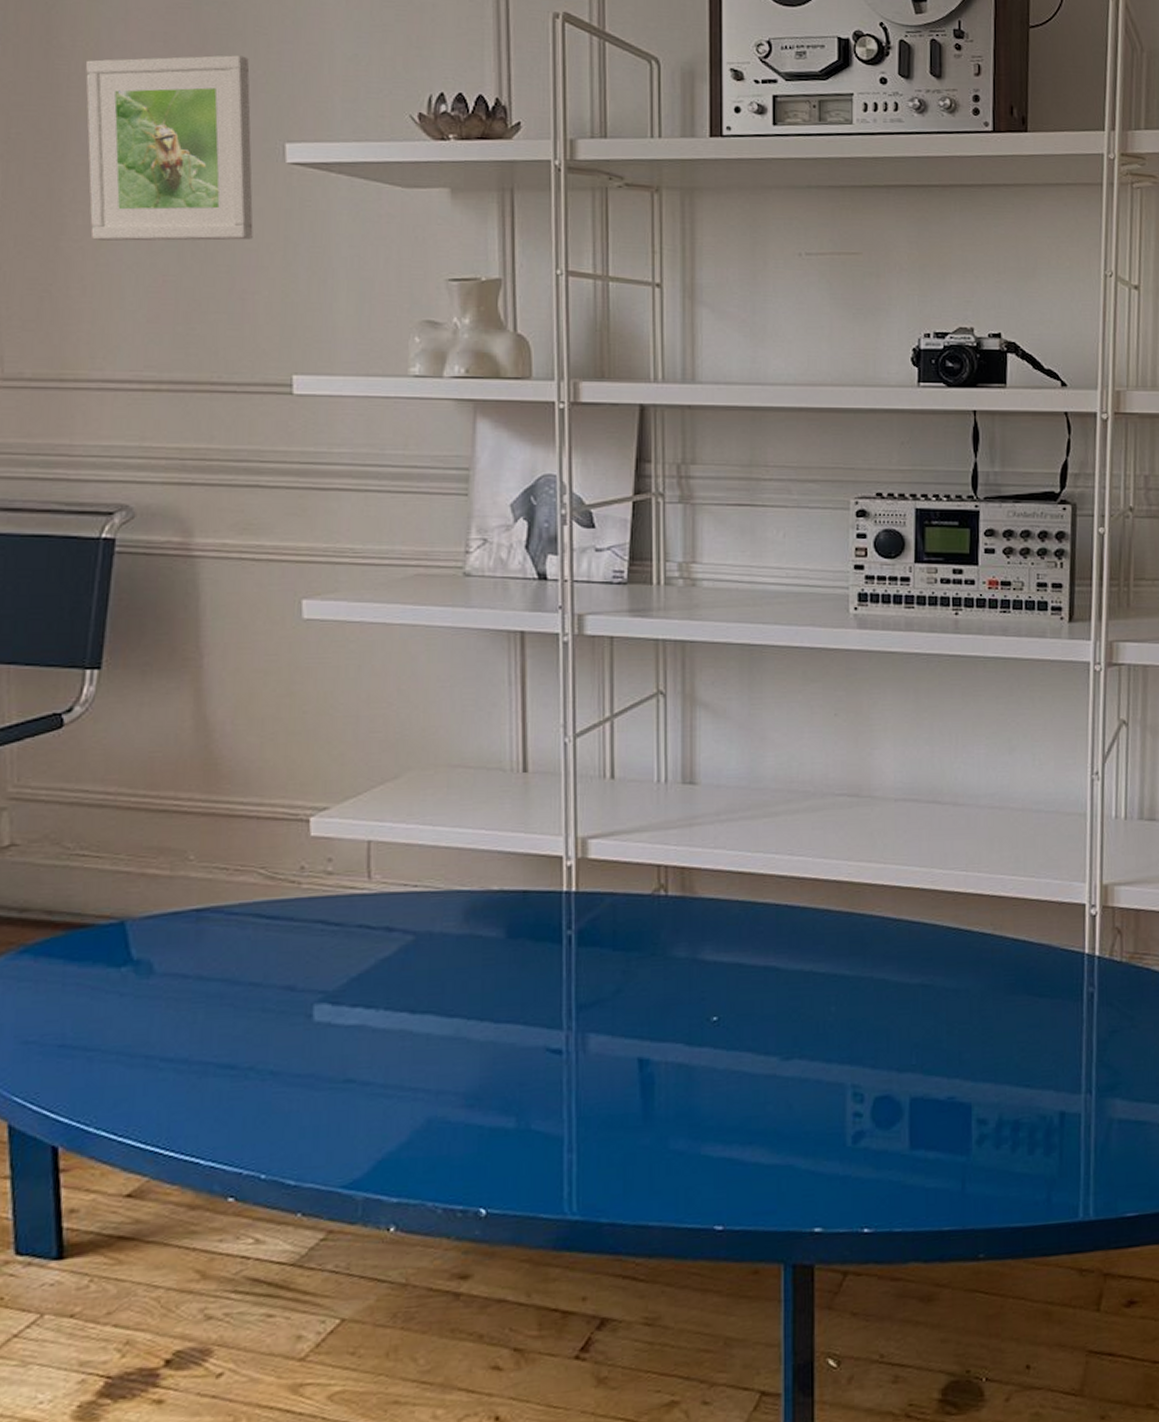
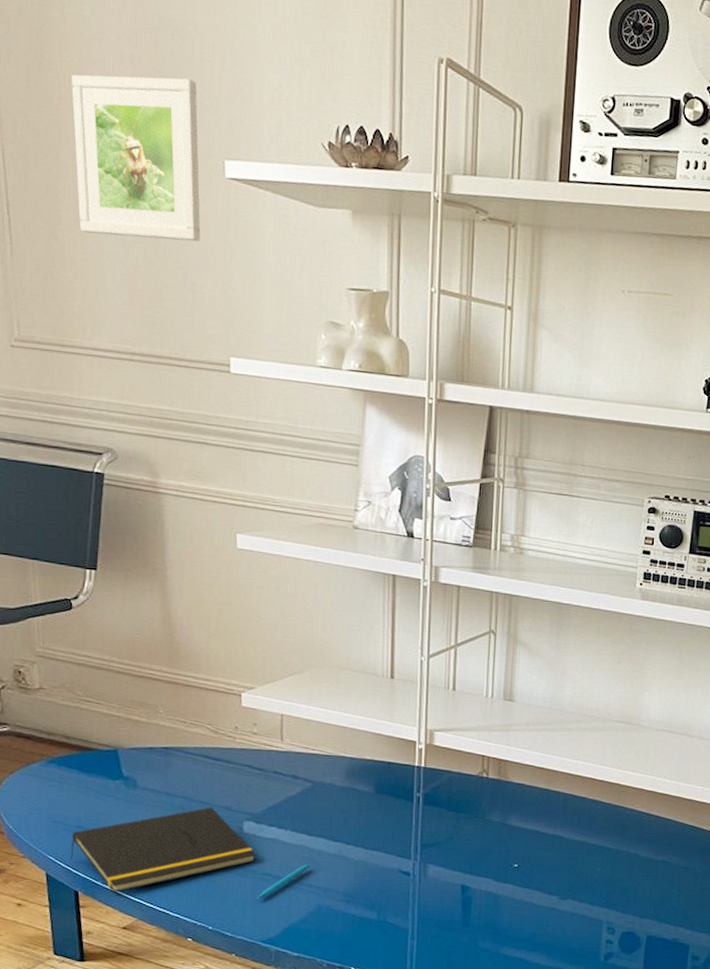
notepad: none [47,989,333,1141] -> present [70,807,256,893]
pen: none [334,1056,414,1122] -> present [257,864,310,899]

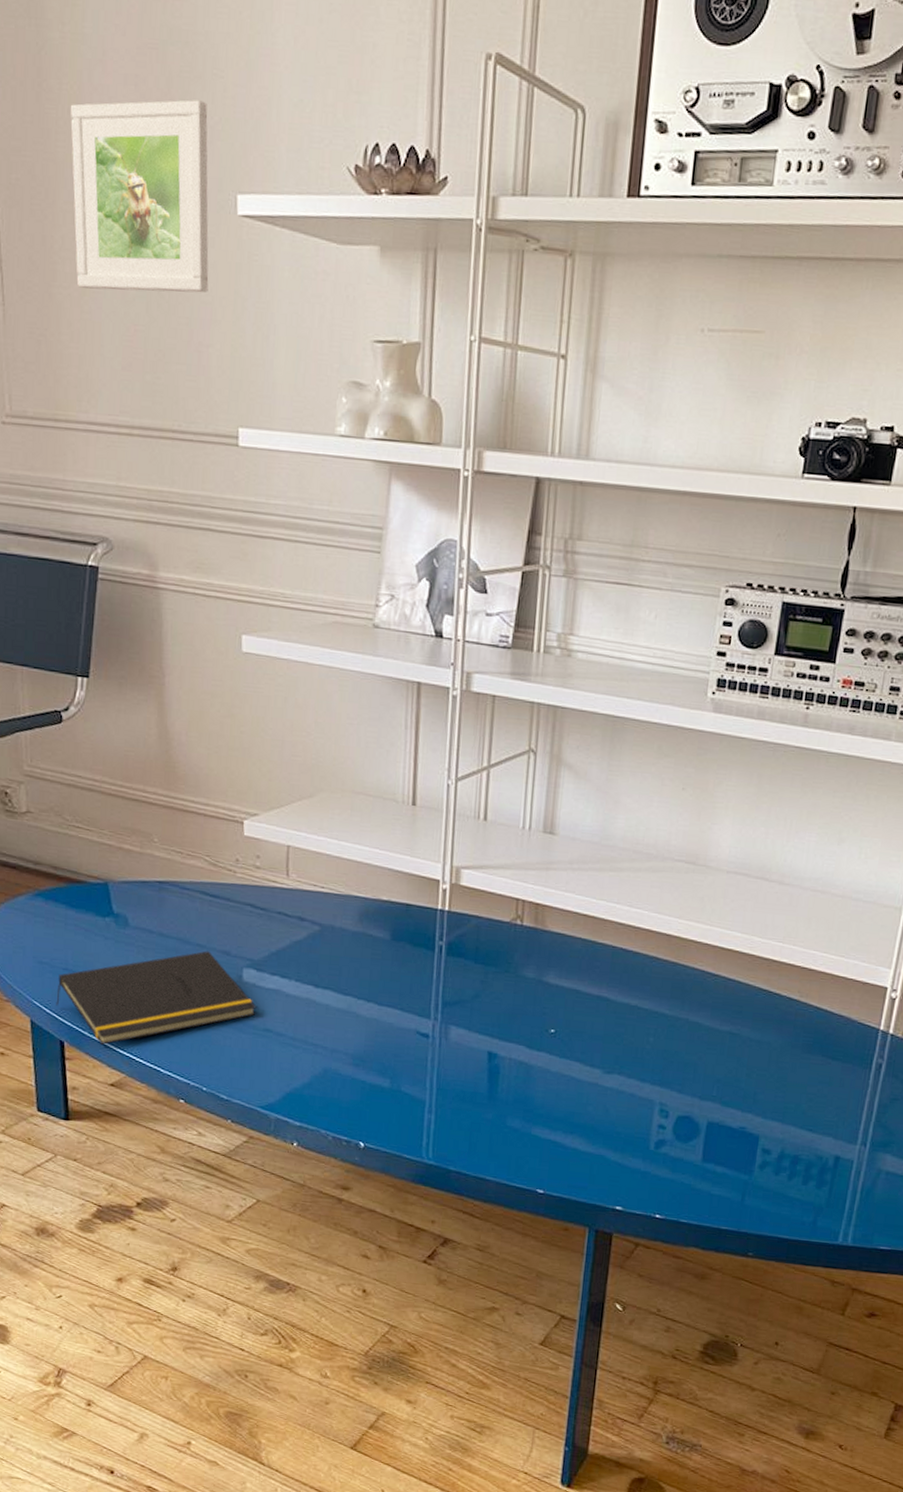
pen: present [257,864,310,899] -> none [256,1020,316,1059]

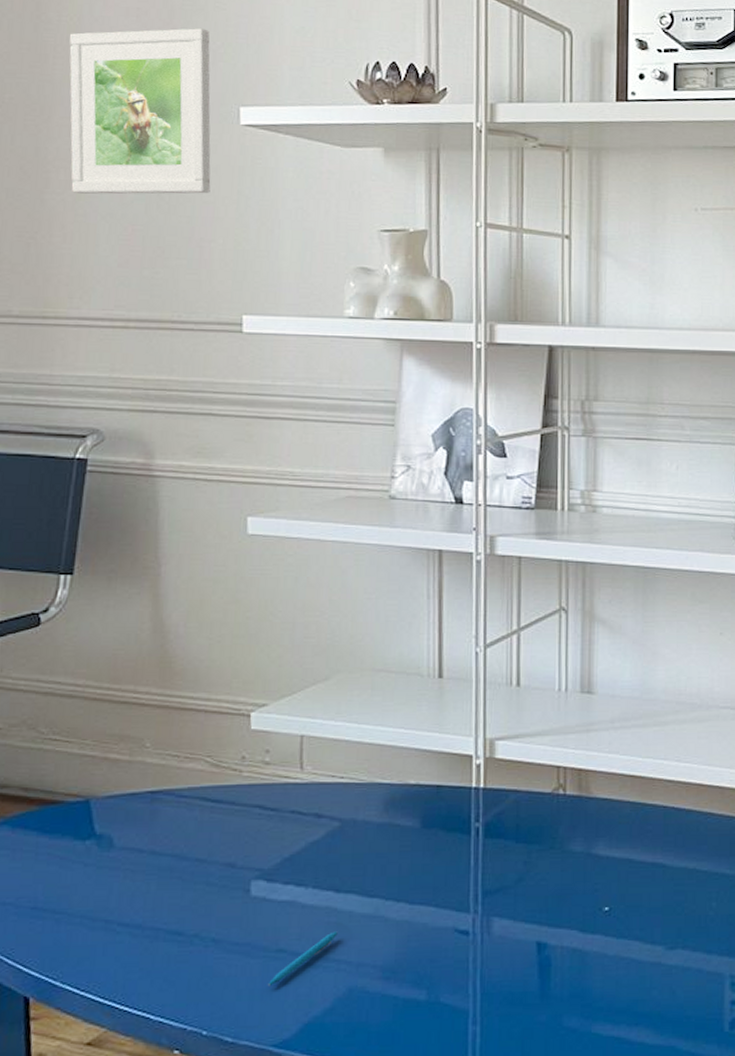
notepad: present [56,951,257,1045] -> none [21,865,267,995]
pen: none [256,1020,316,1059] -> present [267,931,338,987]

